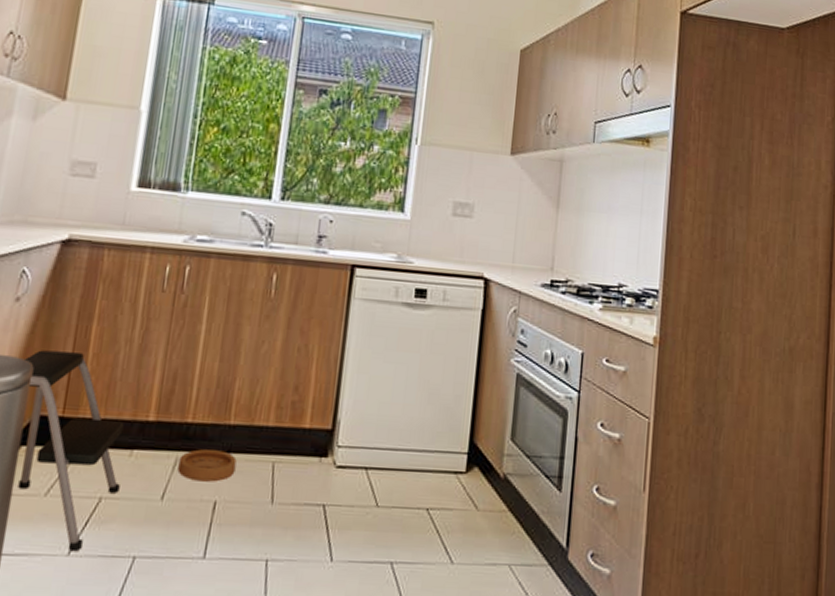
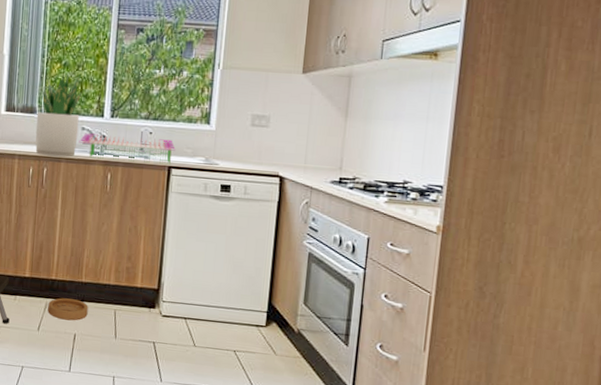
planter: none [176,139,245,252] -> present [35,73,83,158]
dish rack: none [236,219,361,263] -> present [79,133,175,165]

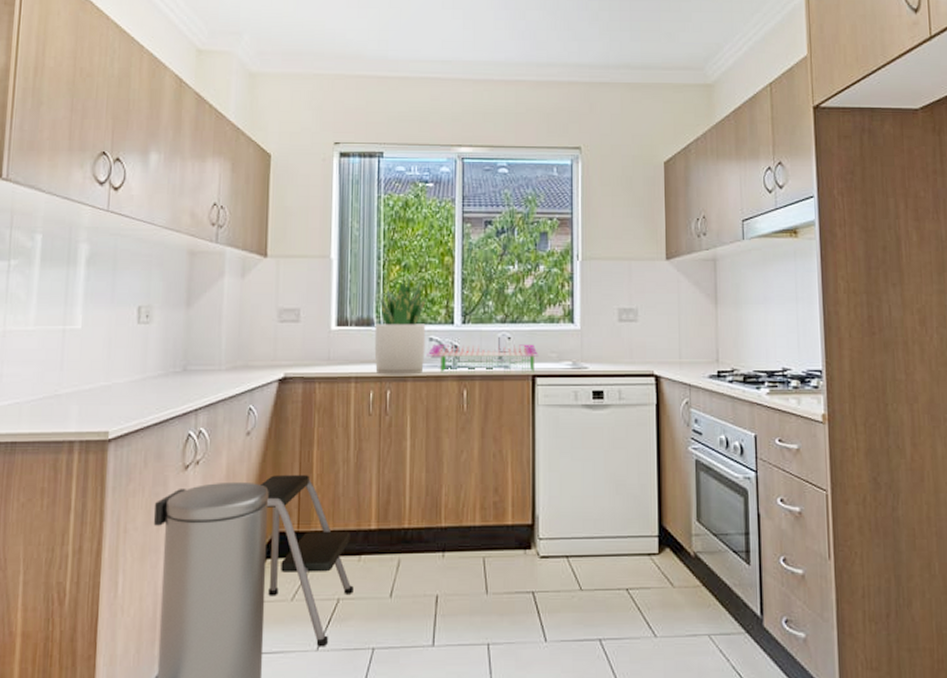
pet bowl: present [48,298,88,321] -> none [401,550,451,579]

